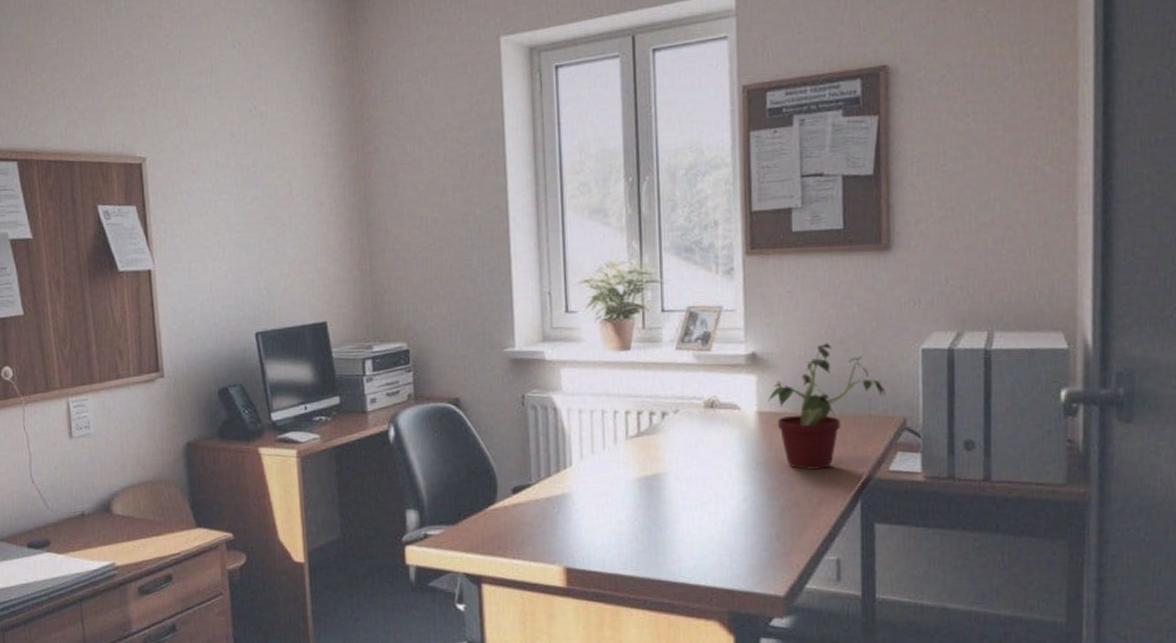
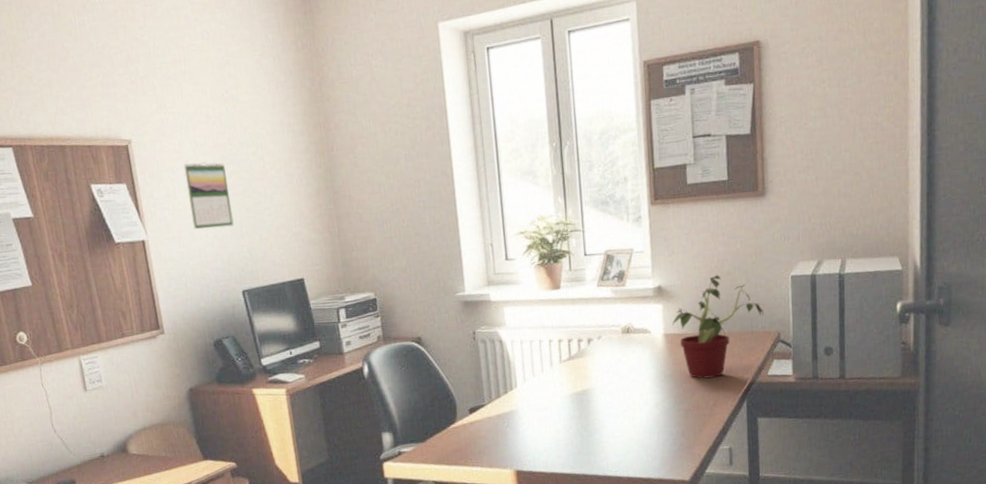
calendar: none [201,184,252,260] -> present [183,162,234,229]

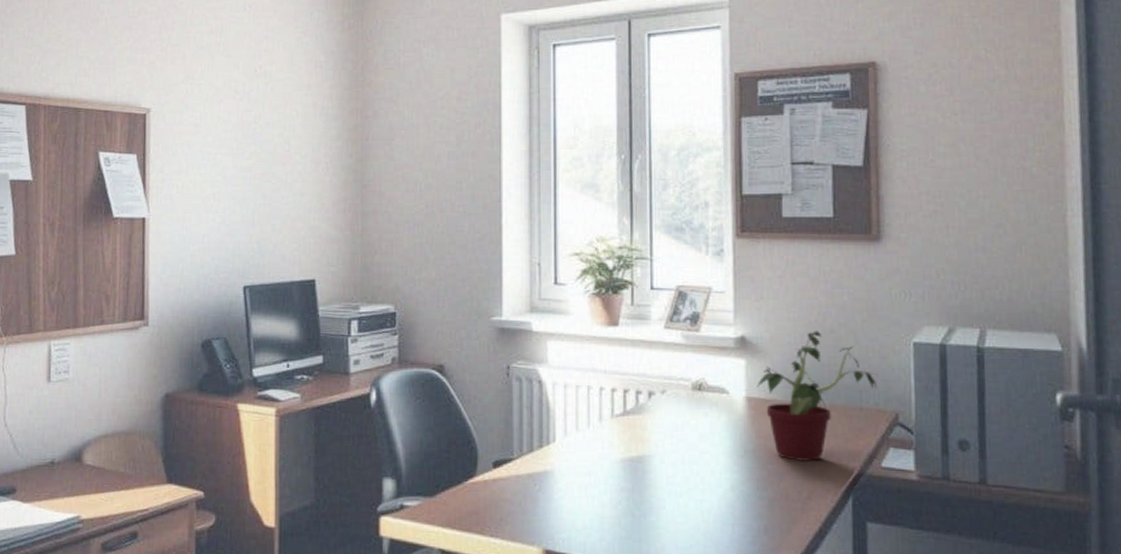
calendar: present [183,162,234,229] -> none [200,139,247,212]

